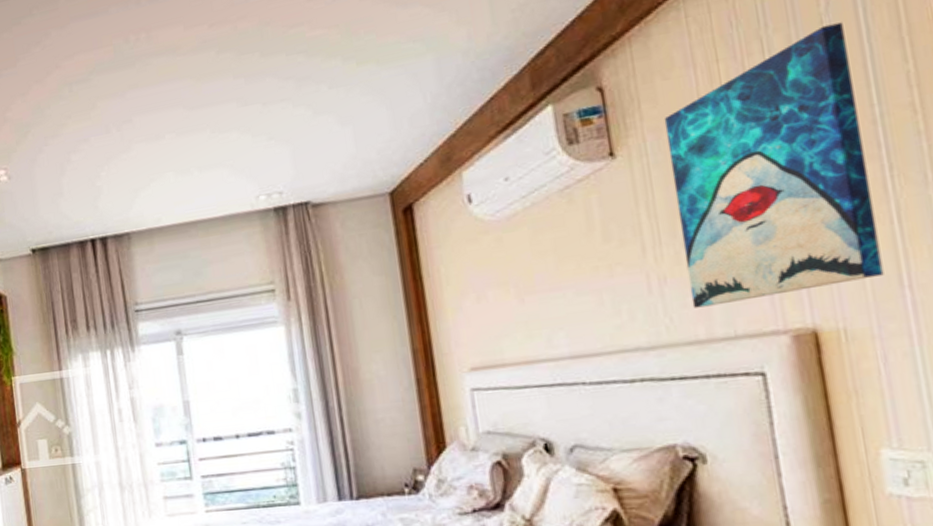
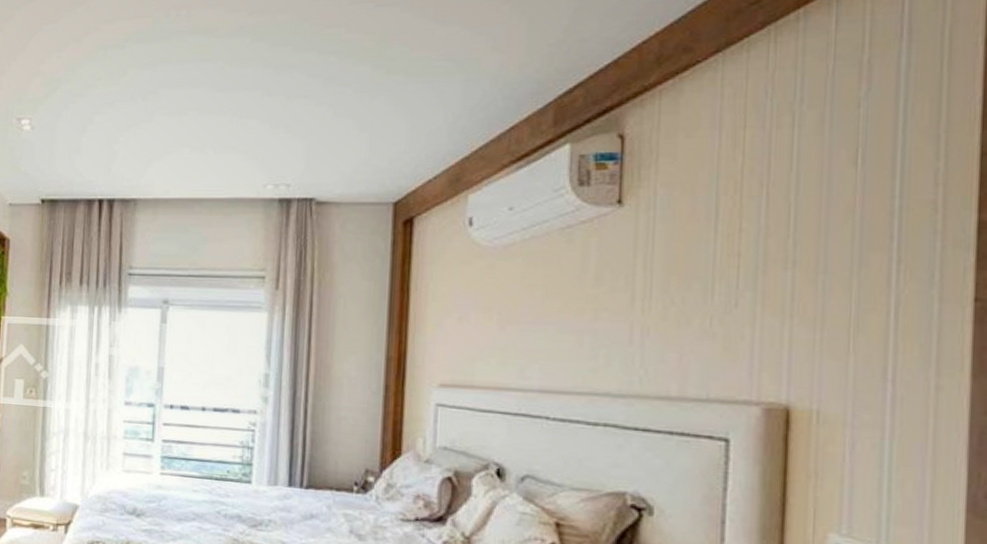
wall art: present [664,22,884,308] -> none [670,109,880,367]

